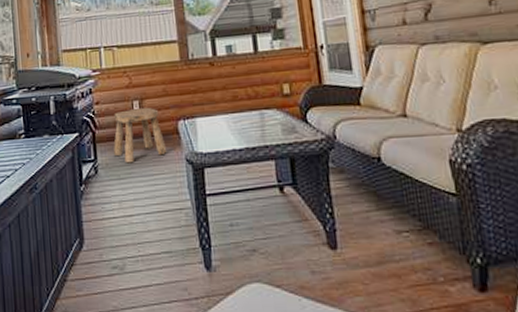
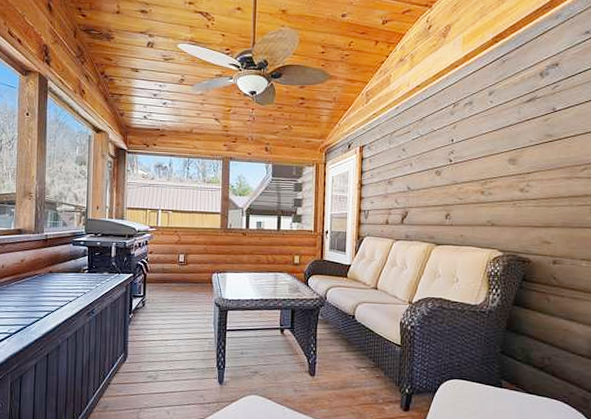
stool: present [113,107,167,164] -> none [159,260,201,301]

